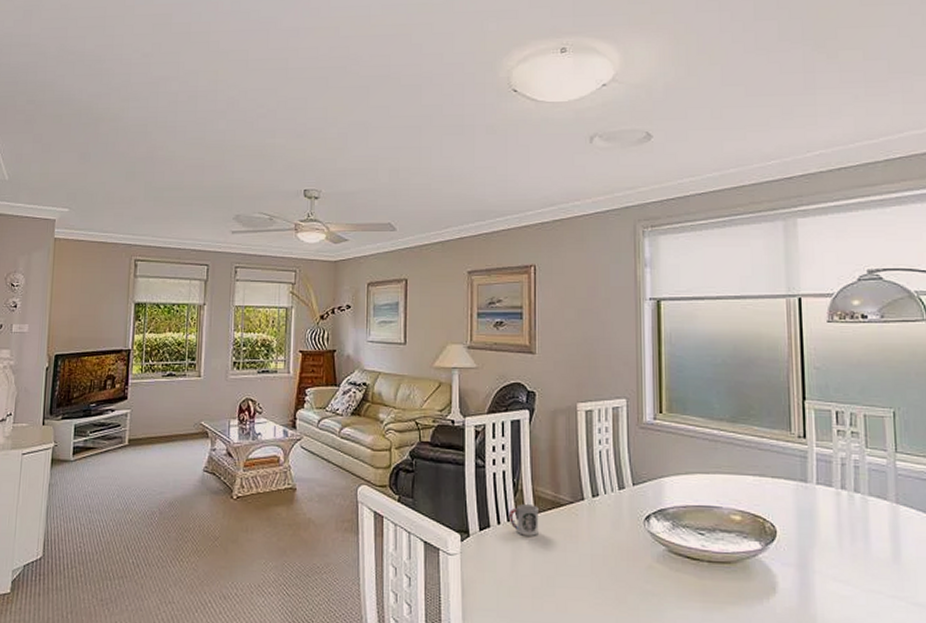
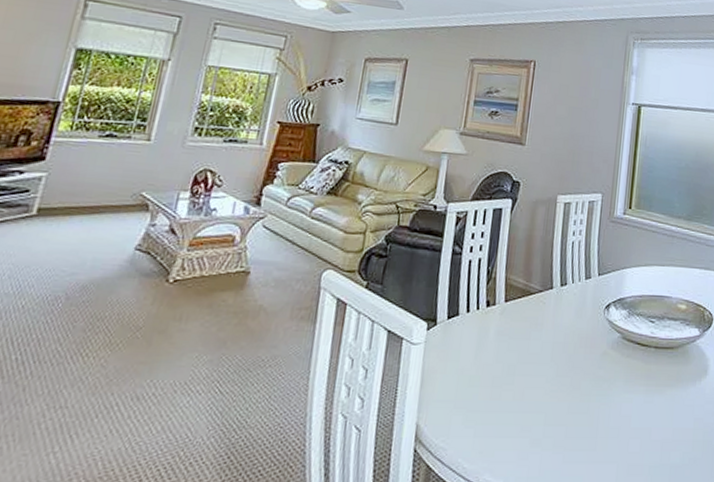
cup: present [508,504,539,536] -> none [478,292,509,324]

